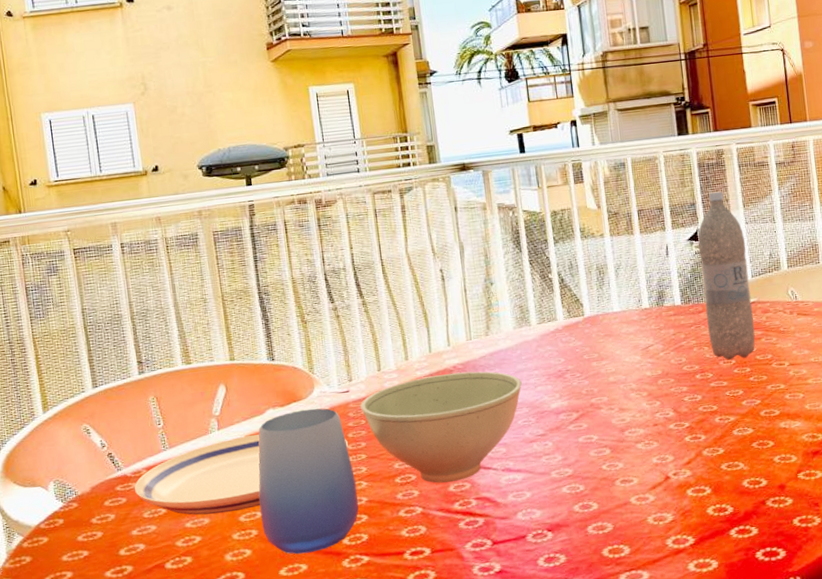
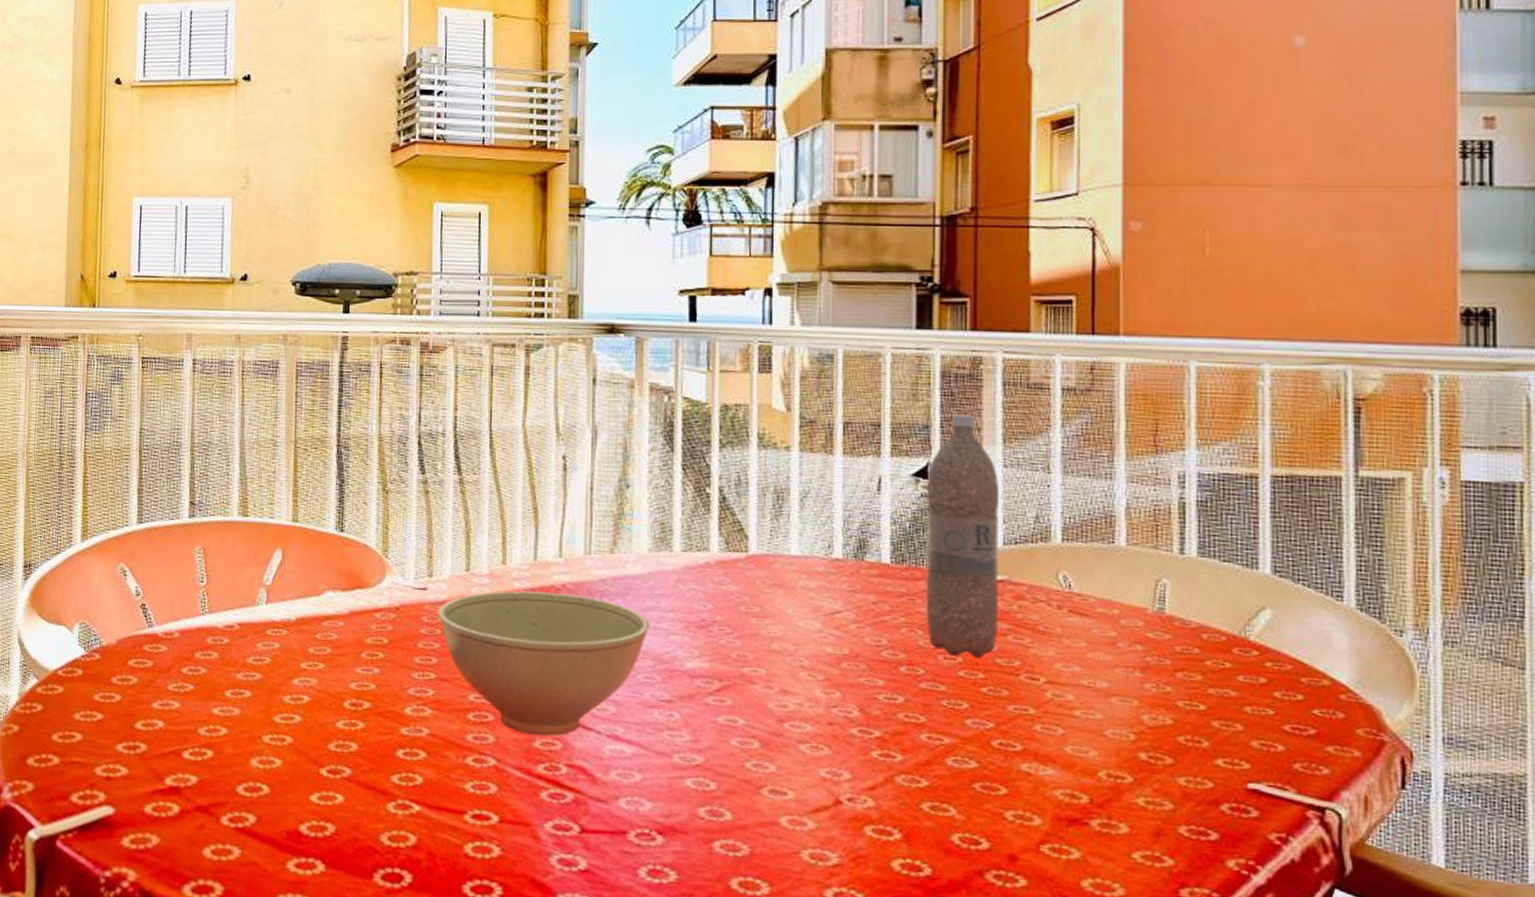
plate: present [134,434,349,515] -> none [163,617,417,709]
cup: present [258,408,359,555] -> none [299,599,418,783]

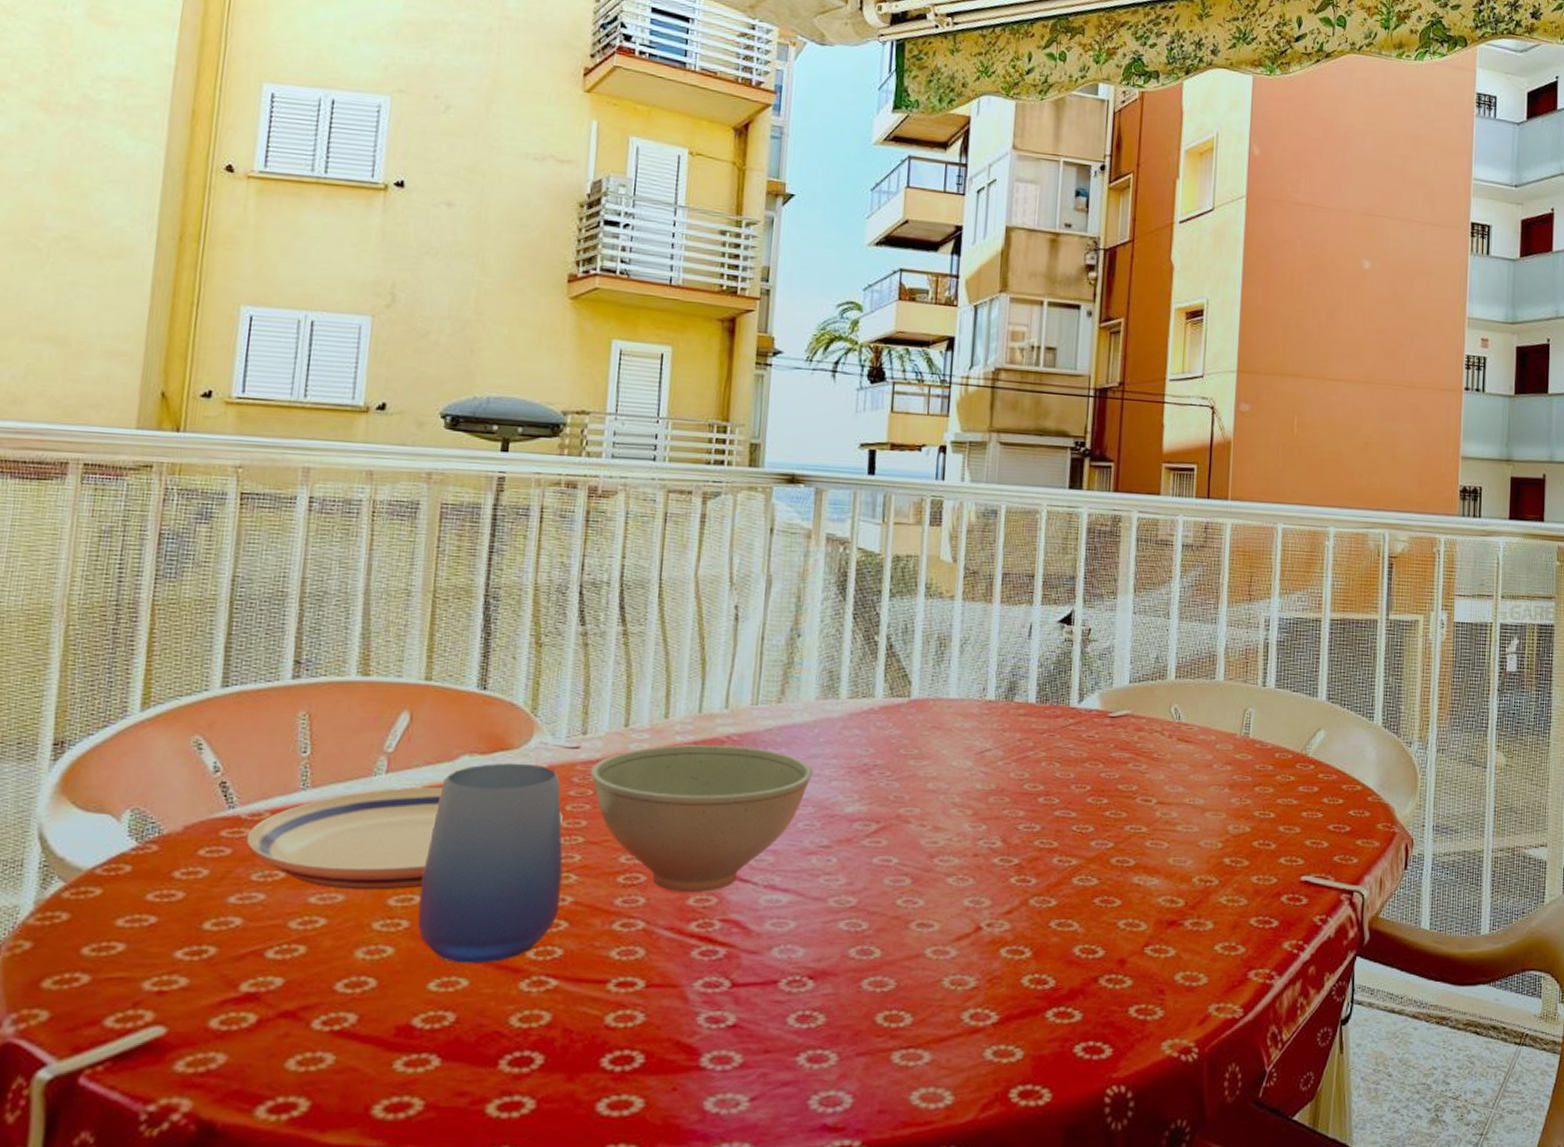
plate: none [163,617,417,709] -> present [246,786,564,891]
cup: none [299,599,418,783] -> present [417,762,563,964]
water bottle: present [926,414,1000,658] -> none [1063,566,1129,785]

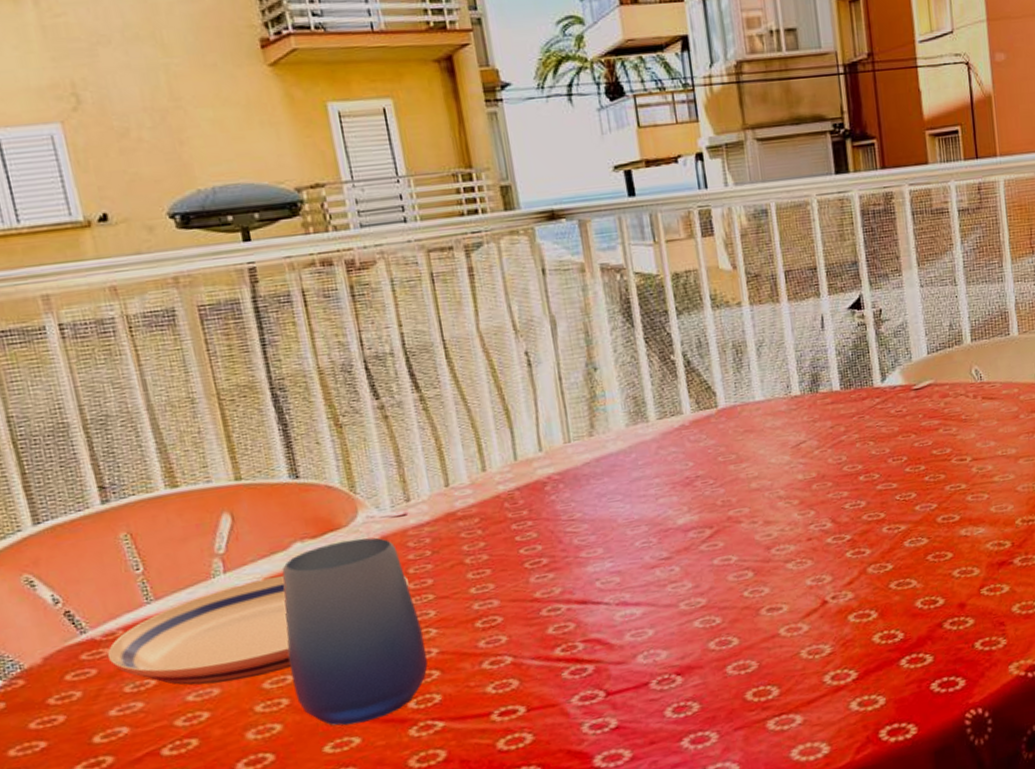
bowl: present [589,744,813,892] -> none [422,481,639,625]

